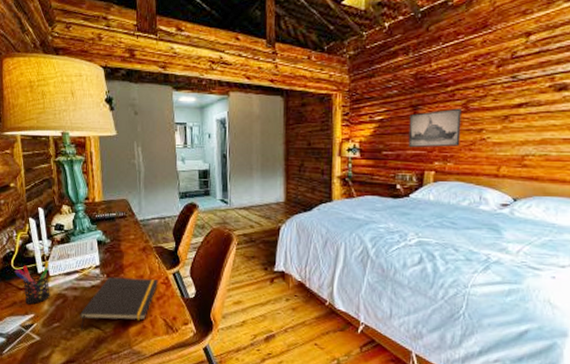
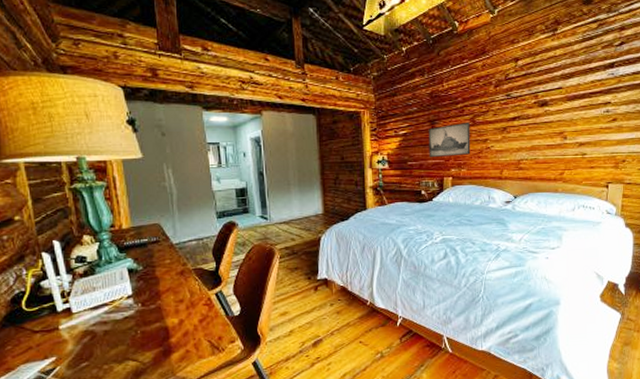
pen holder: present [14,260,50,305] -> none [27,297,75,347]
notepad: present [79,276,158,331] -> none [111,302,200,367]

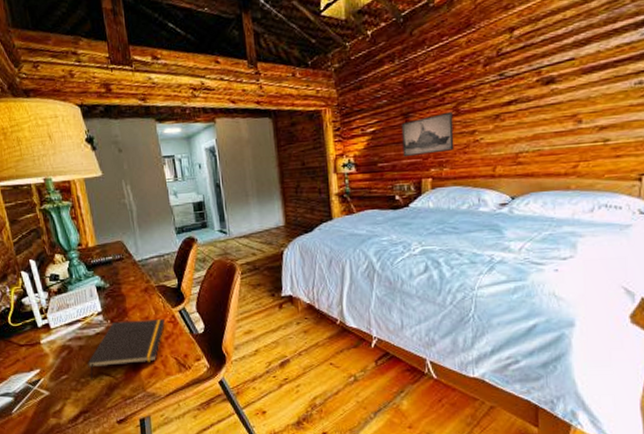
notepad: none [111,302,200,367] -> present [87,319,165,380]

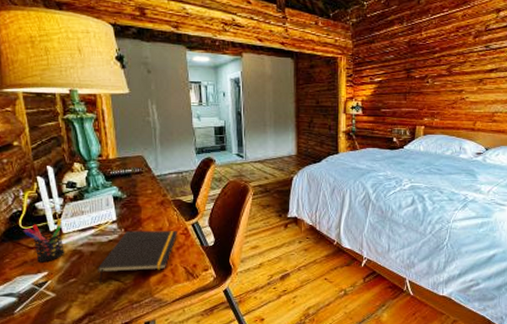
pen holder: none [13,313,54,360] -> present [23,218,64,263]
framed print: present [401,111,455,157] -> none [403,72,446,106]

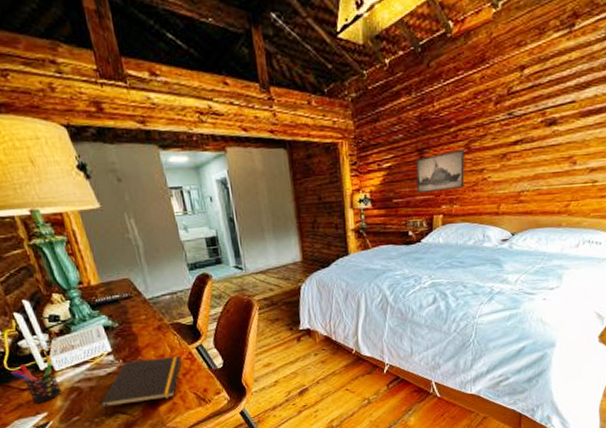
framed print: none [403,72,446,106] -> present [416,149,464,194]

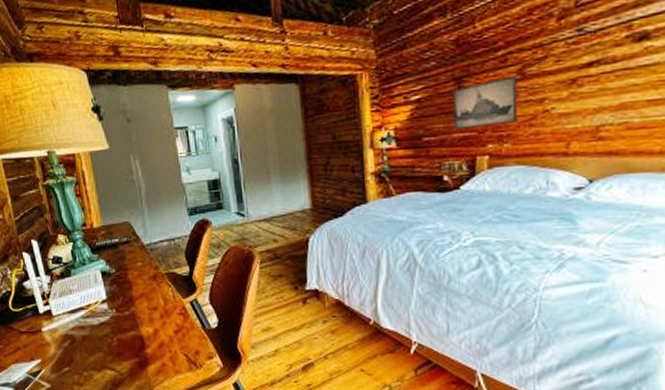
pen holder: present [10,355,62,404] -> none [14,299,56,349]
notepad: present [100,356,182,420] -> none [90,310,174,374]

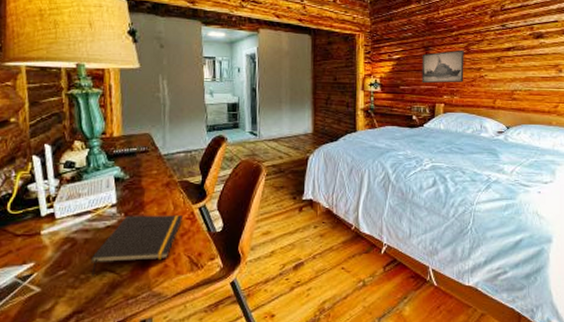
notepad: none [90,310,174,374] -> present [90,215,183,277]

